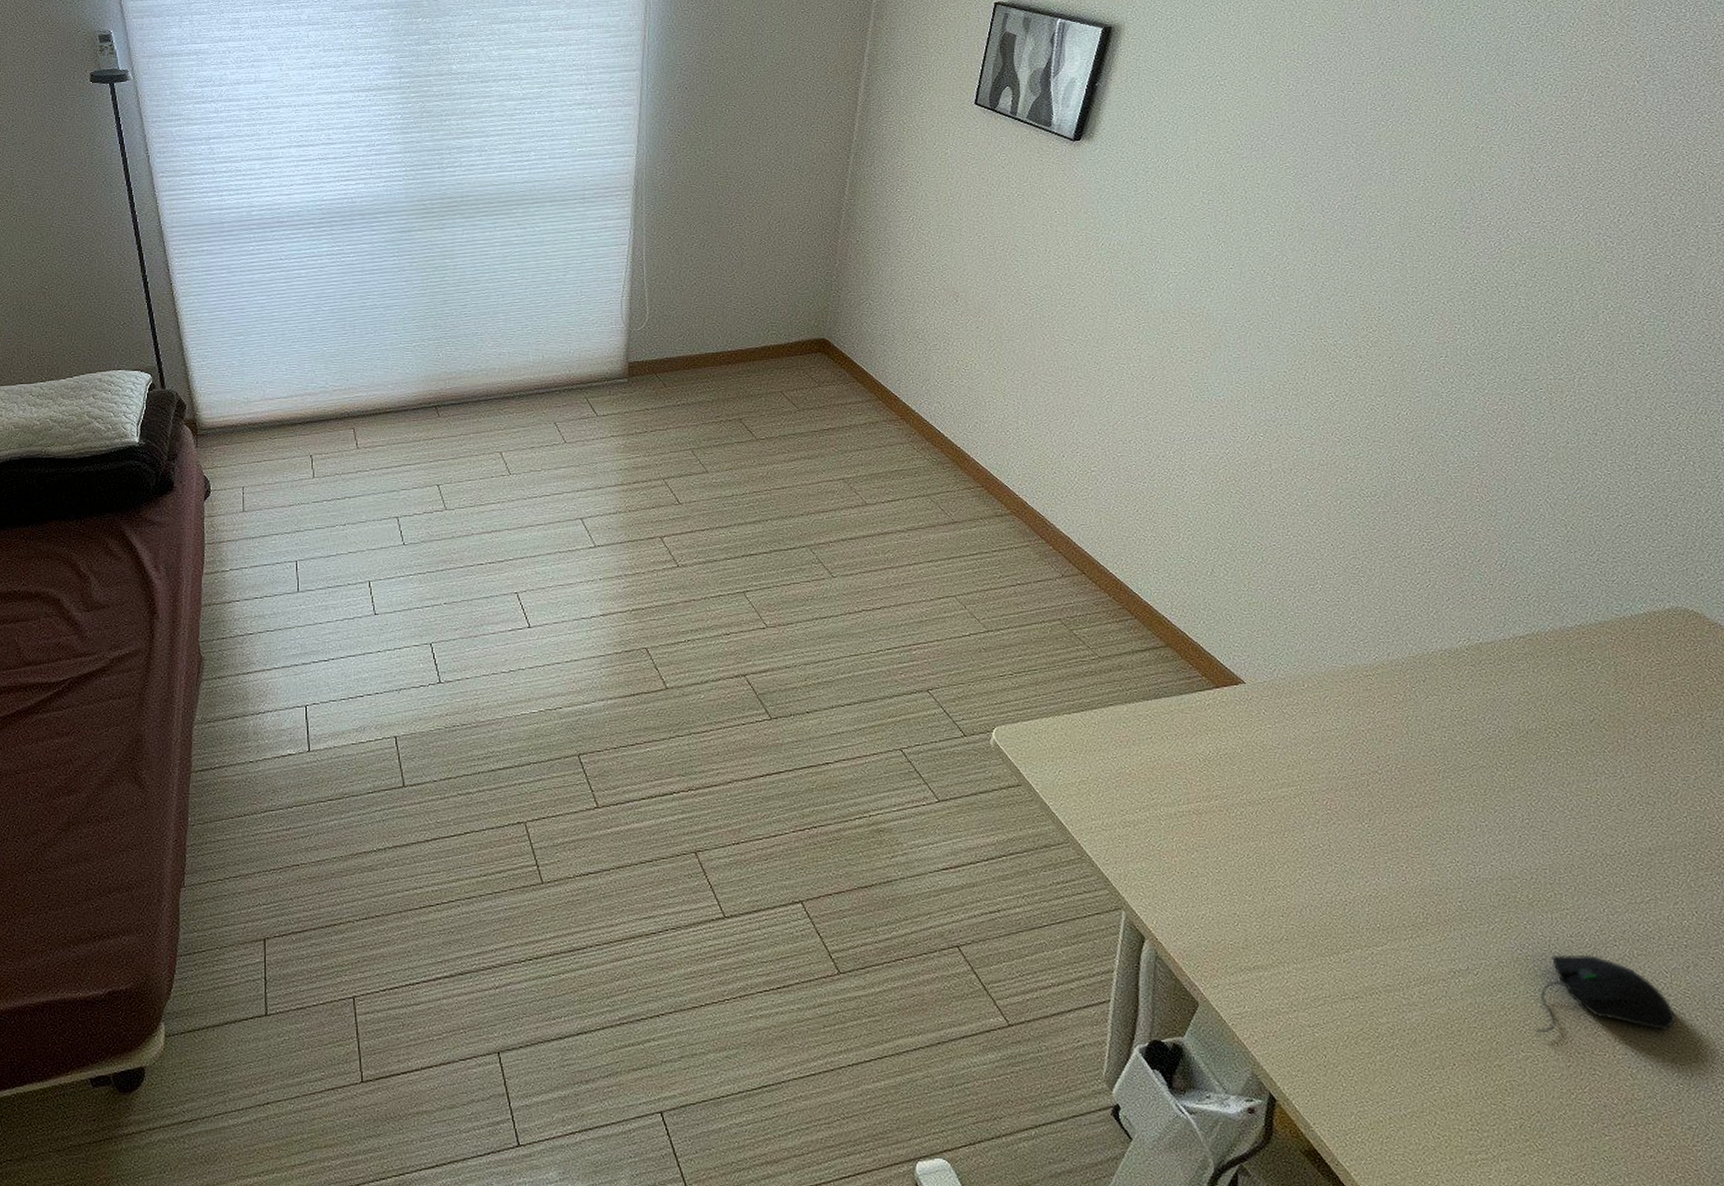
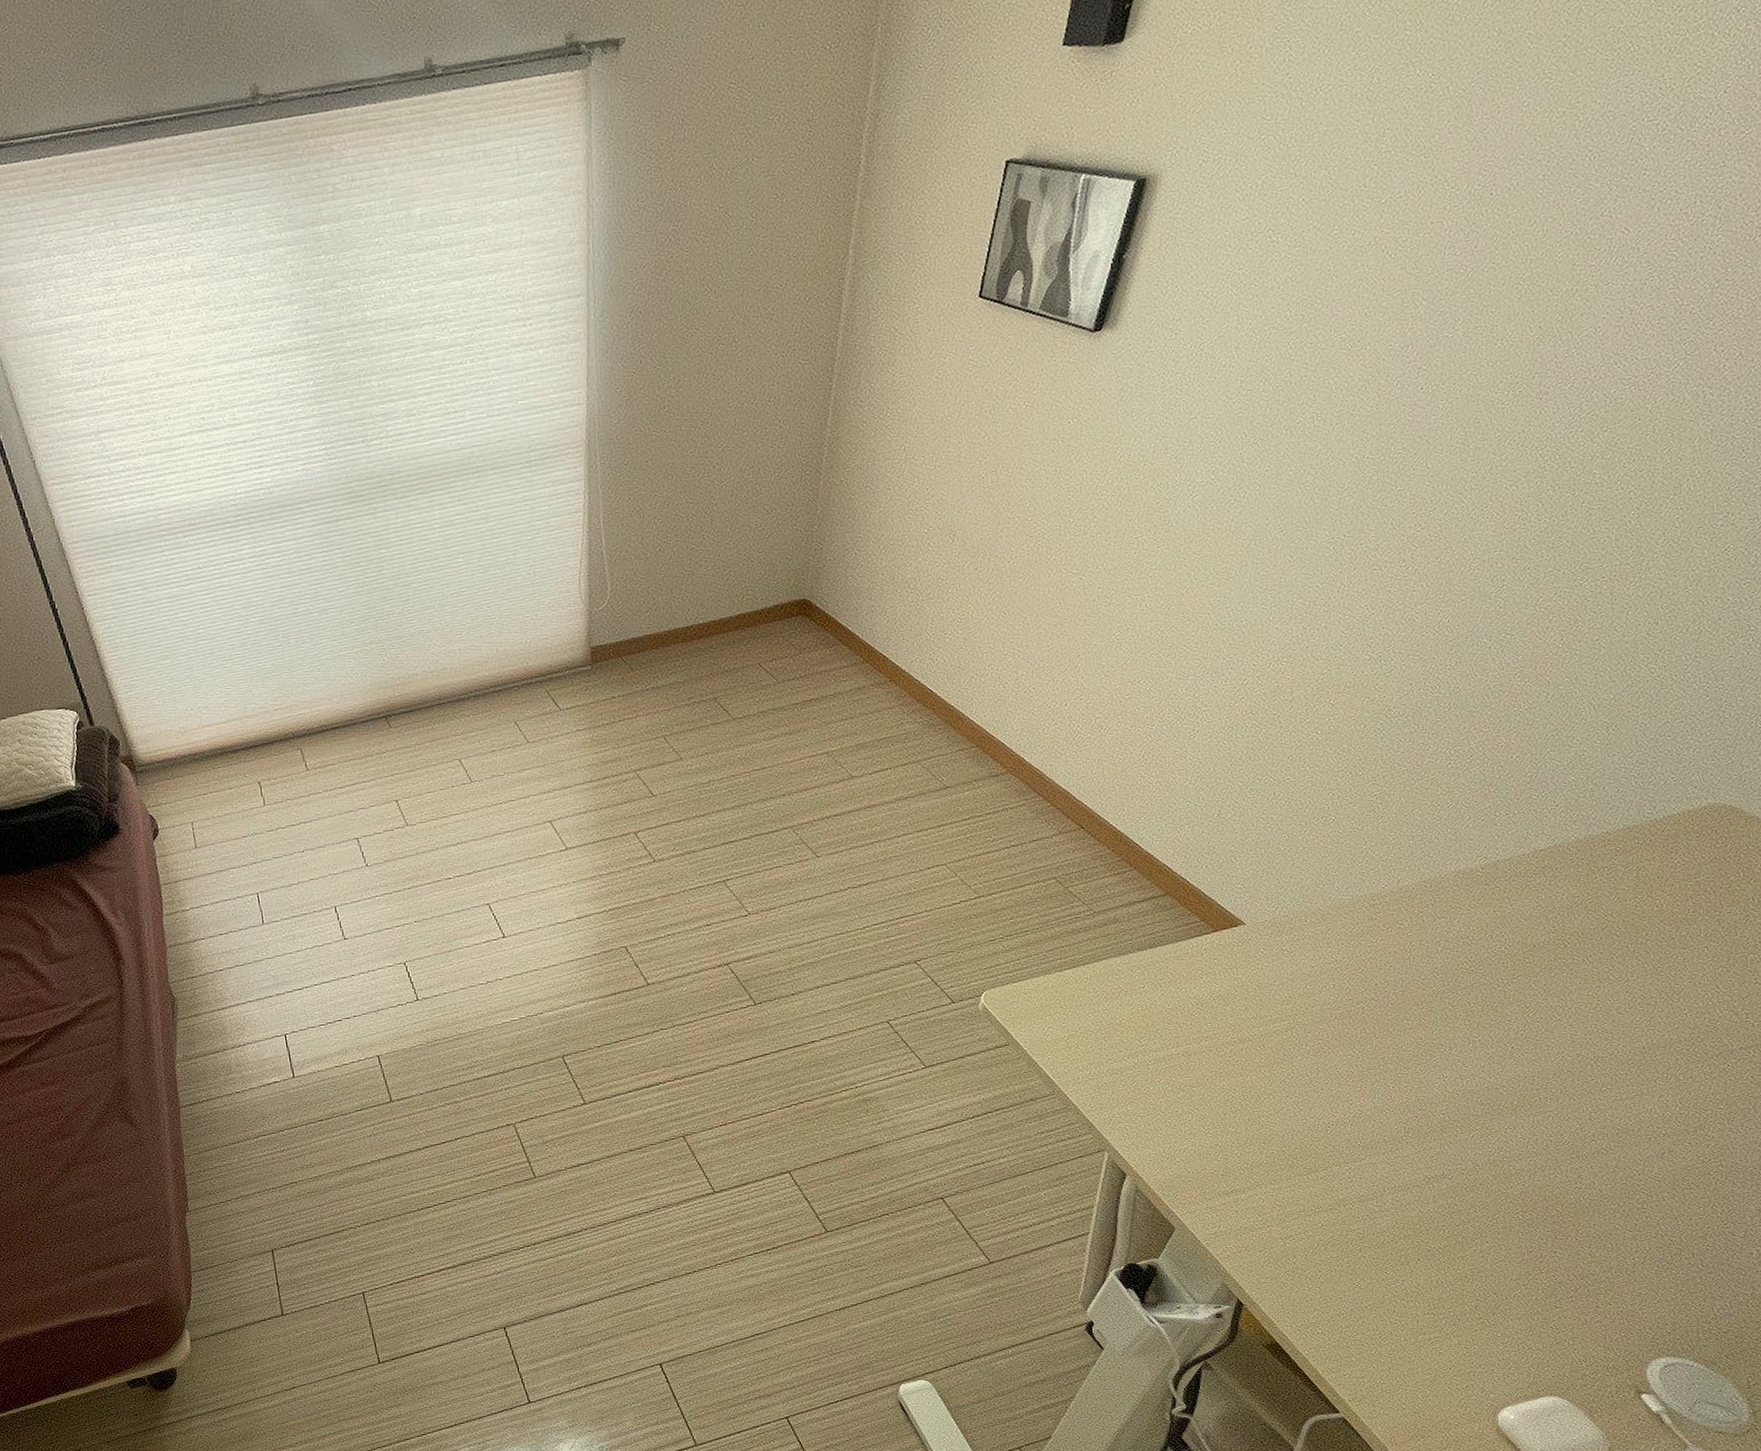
computer mouse: present [1535,955,1677,1032] -> none [1502,1151,1644,1225]

